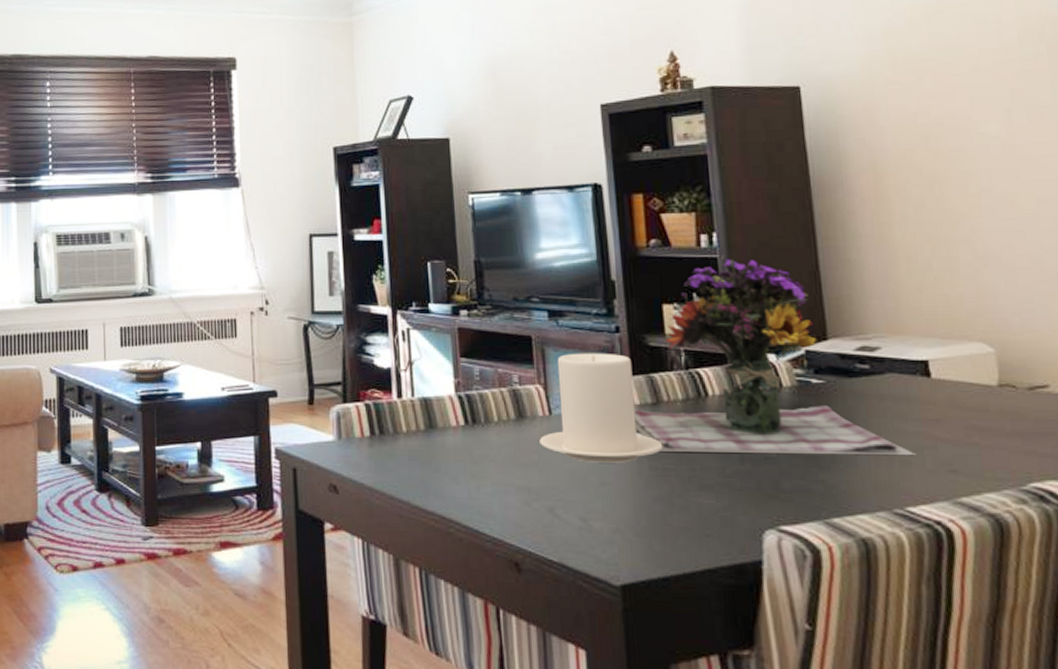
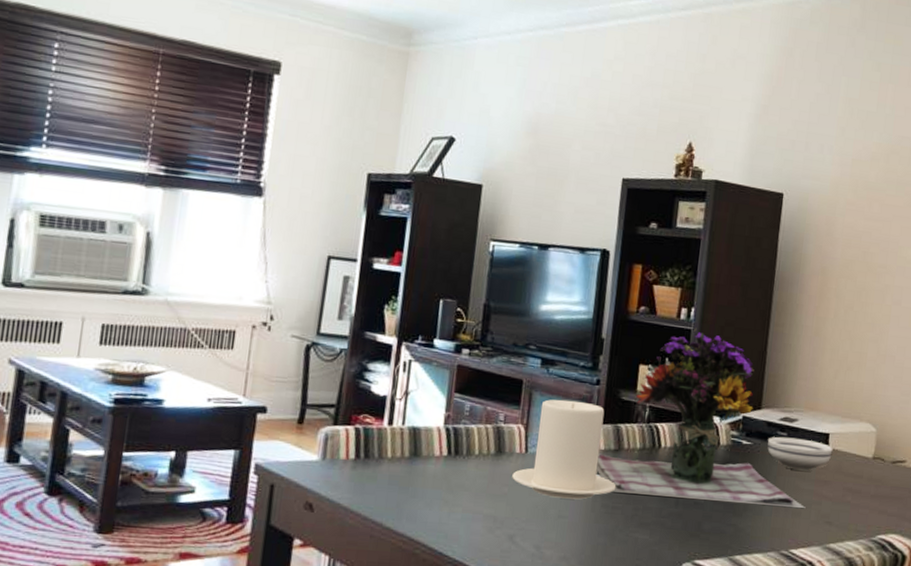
bowl: none [844,370,939,409] -> present [767,436,833,471]

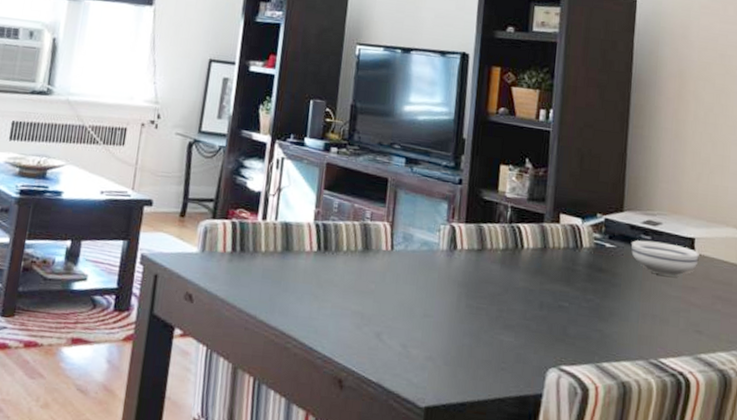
candle: present [512,399,617,500] -> none [379,197,481,299]
flower arrangement: present [596,328,806,509] -> none [460,129,674,316]

